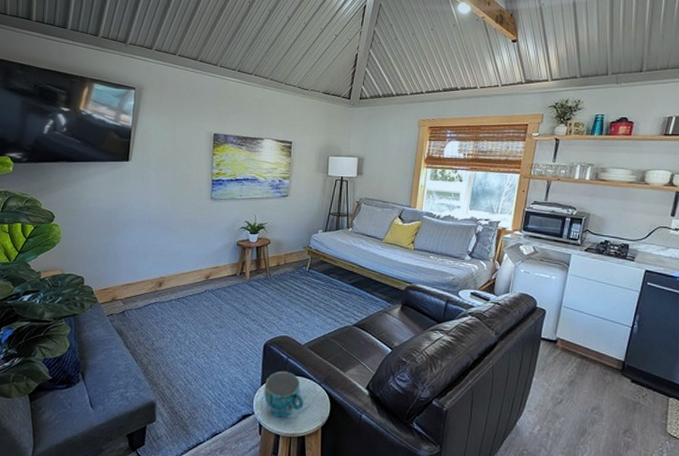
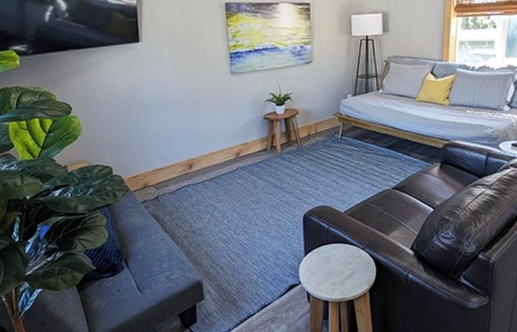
cup: present [264,370,304,418] -> none [308,239,349,285]

